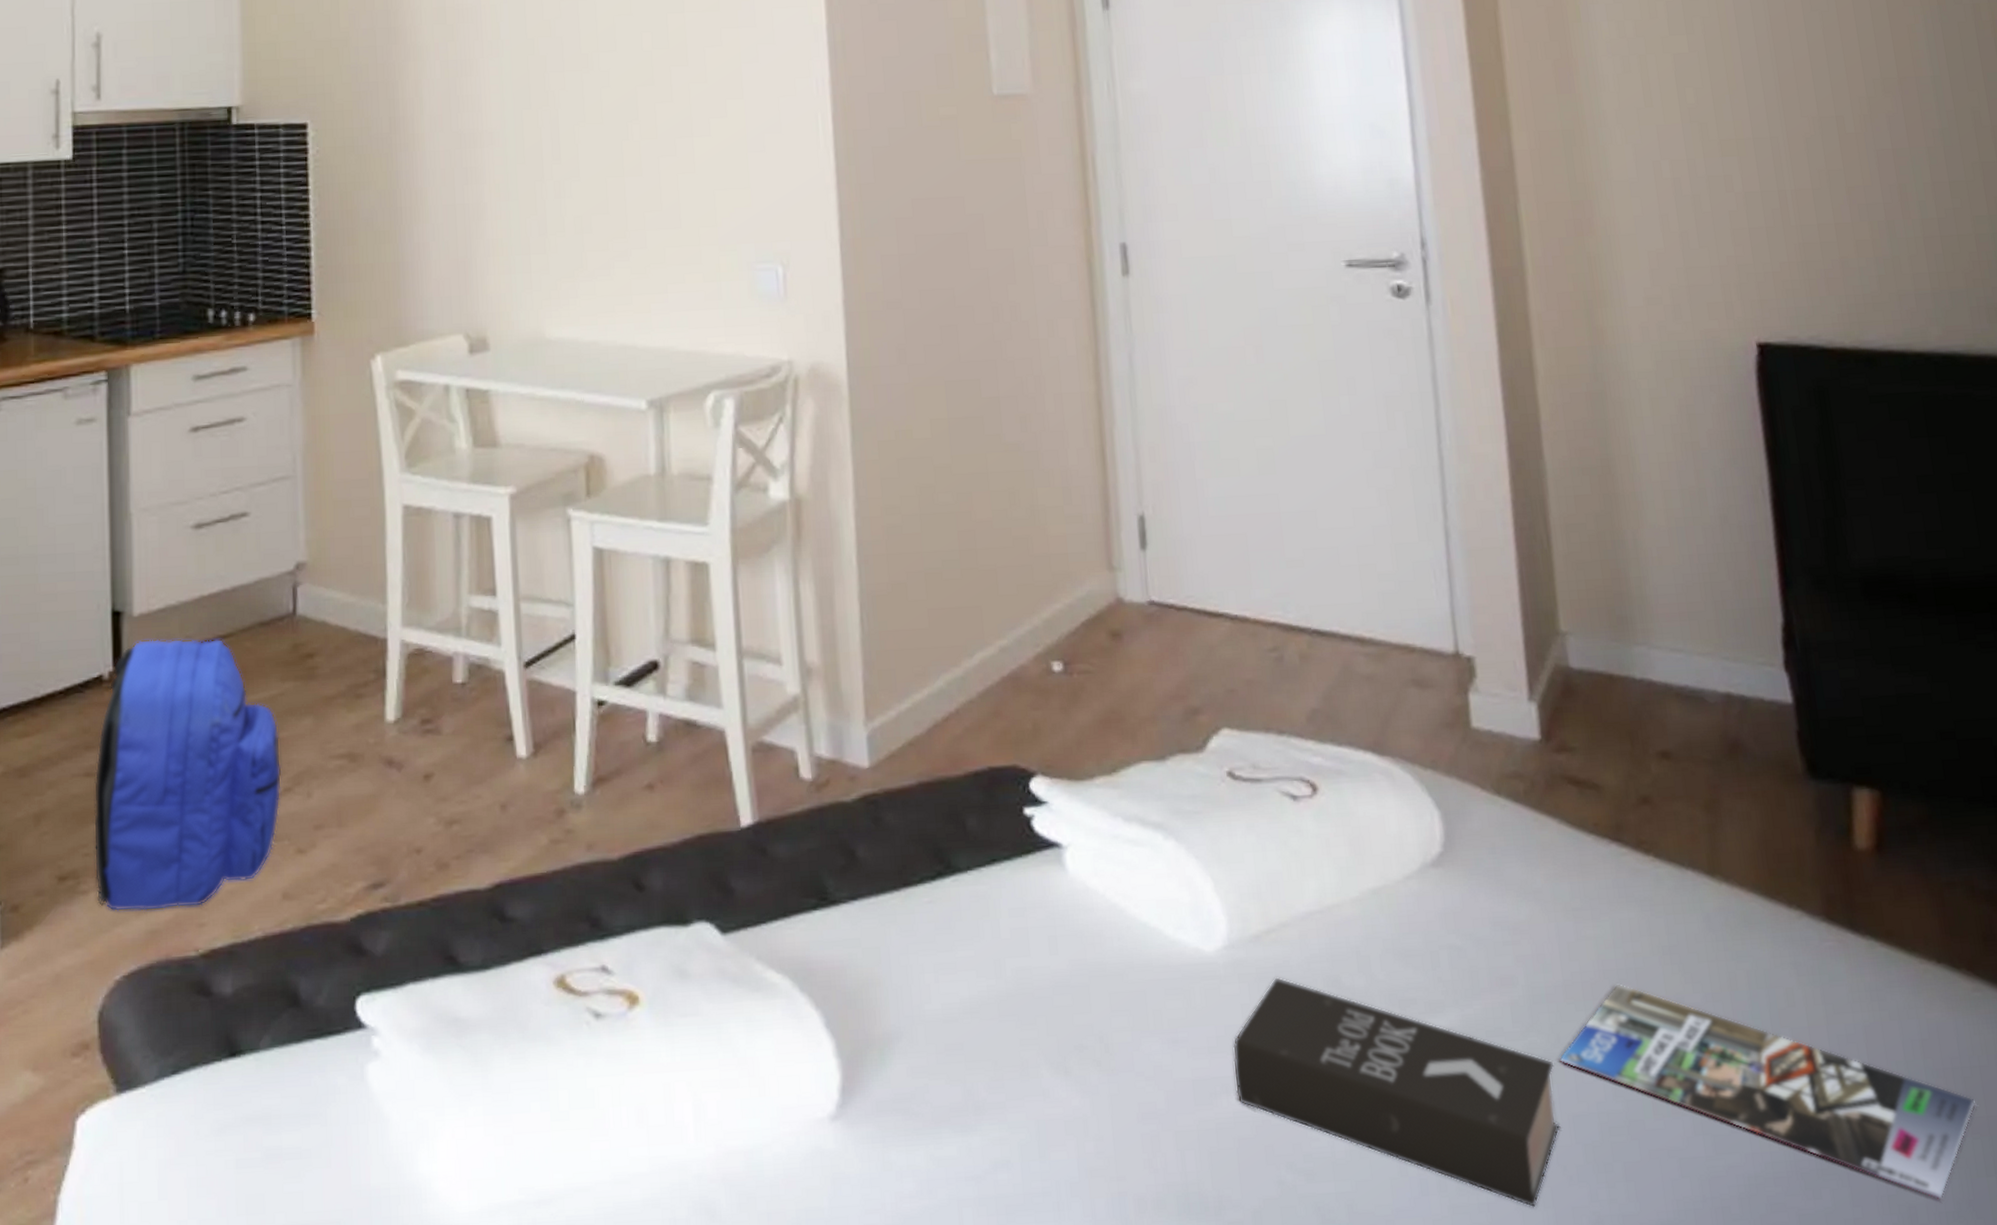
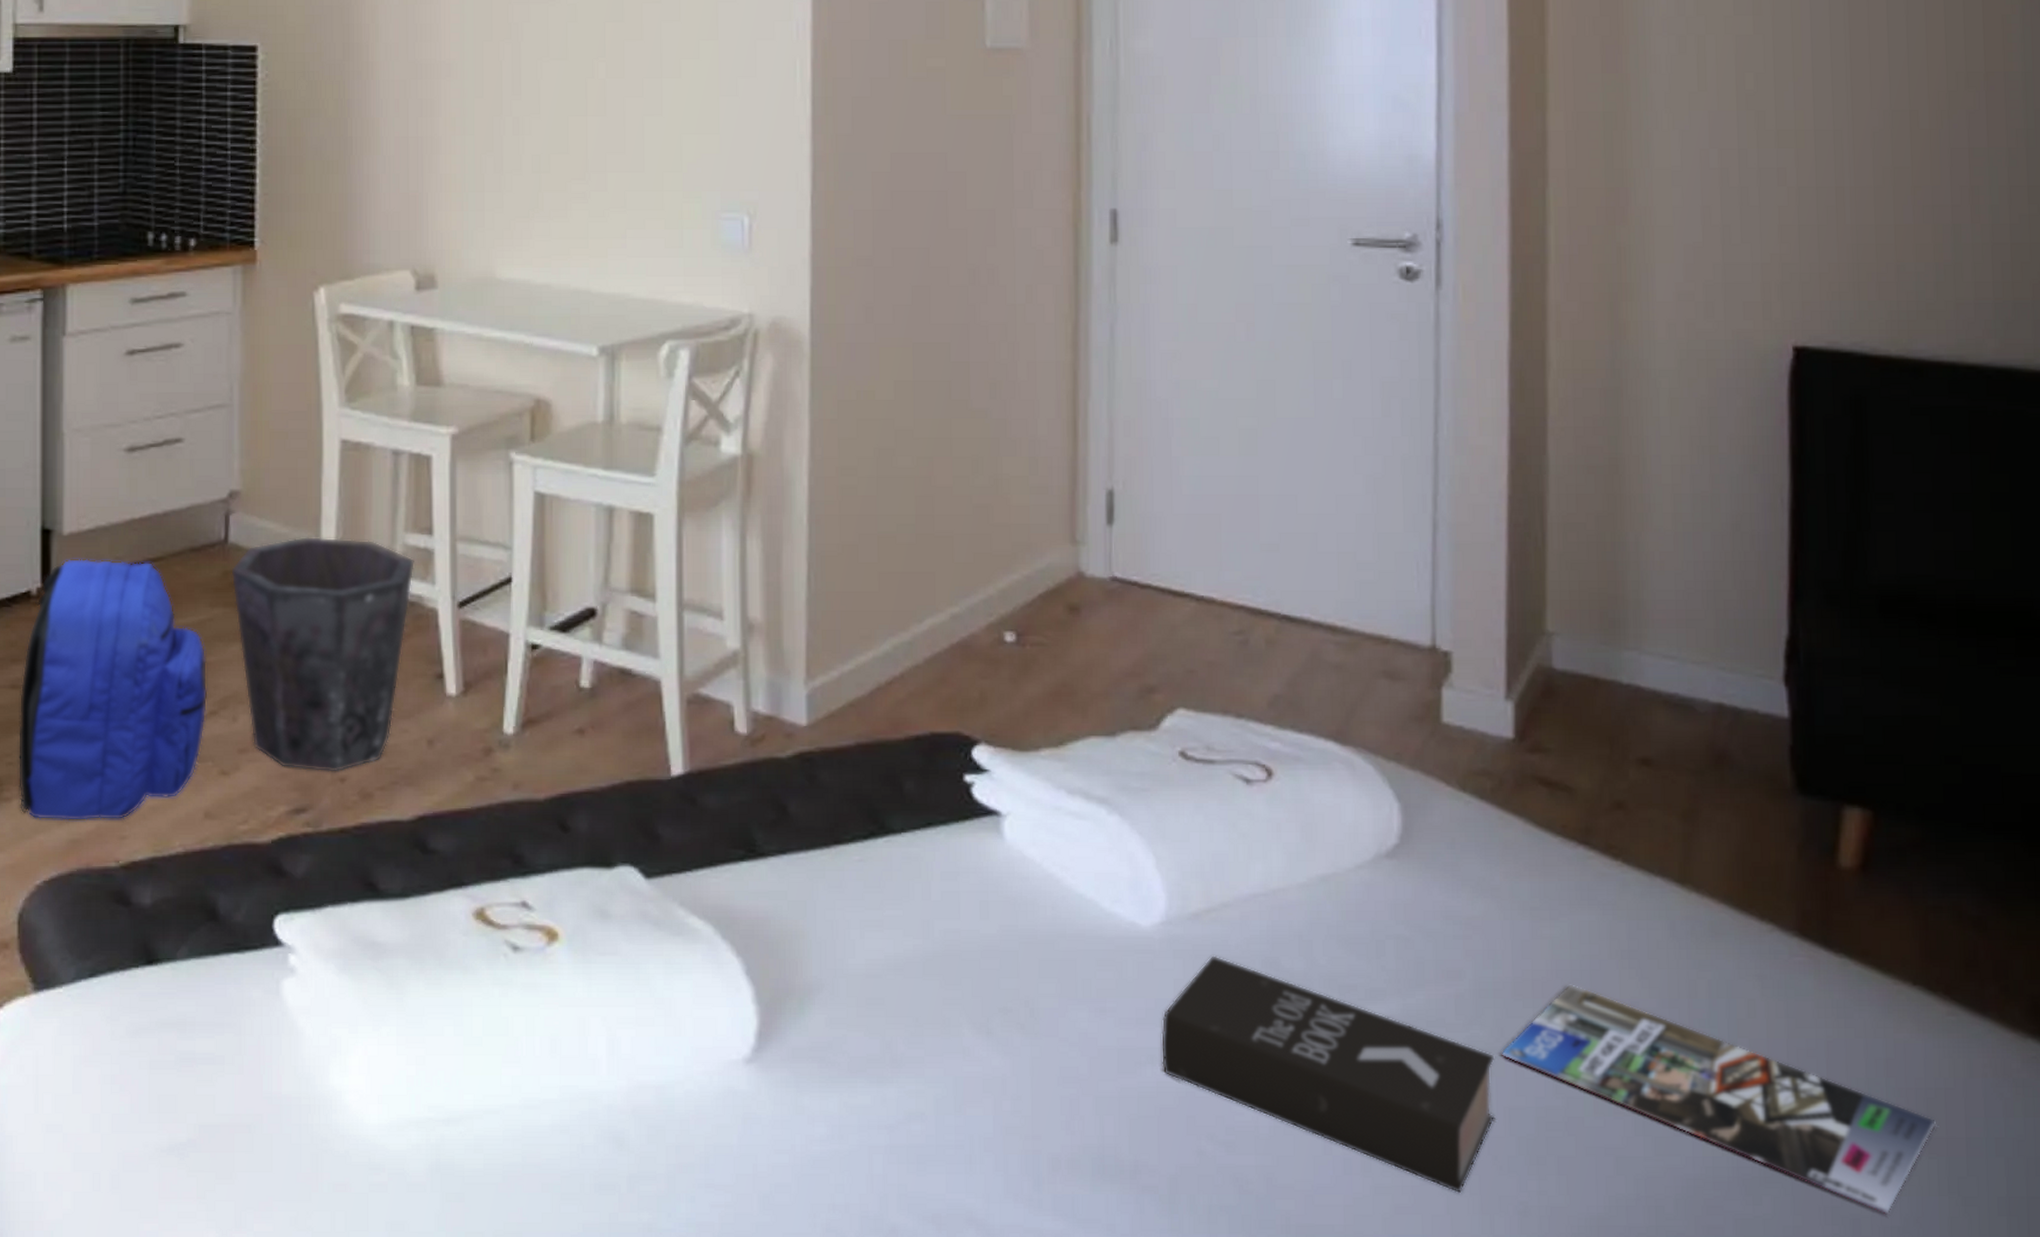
waste bin: none [300,603,481,844] -> present [231,536,416,772]

